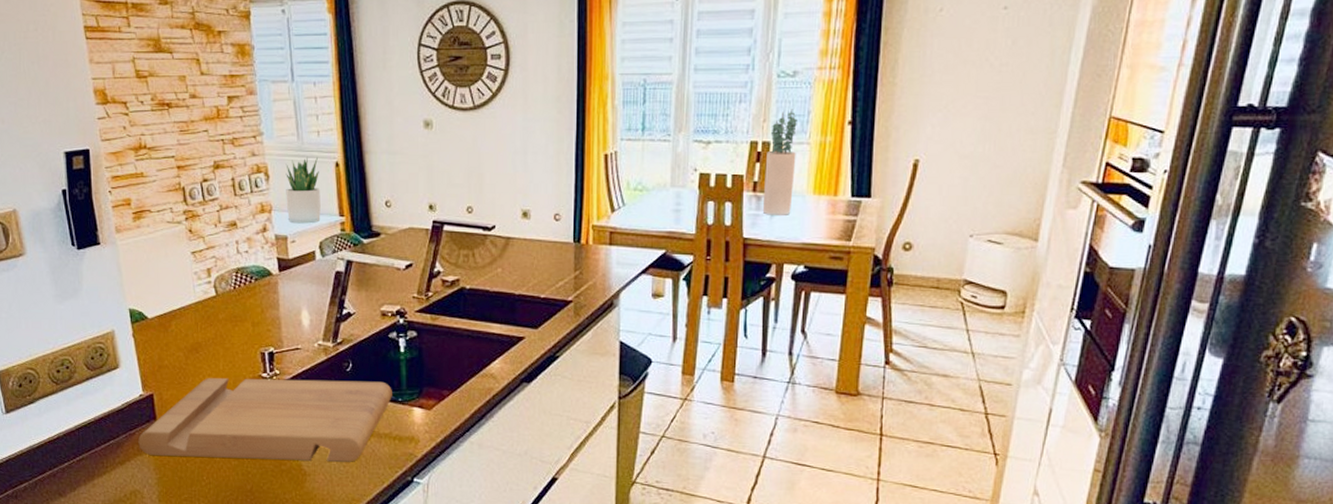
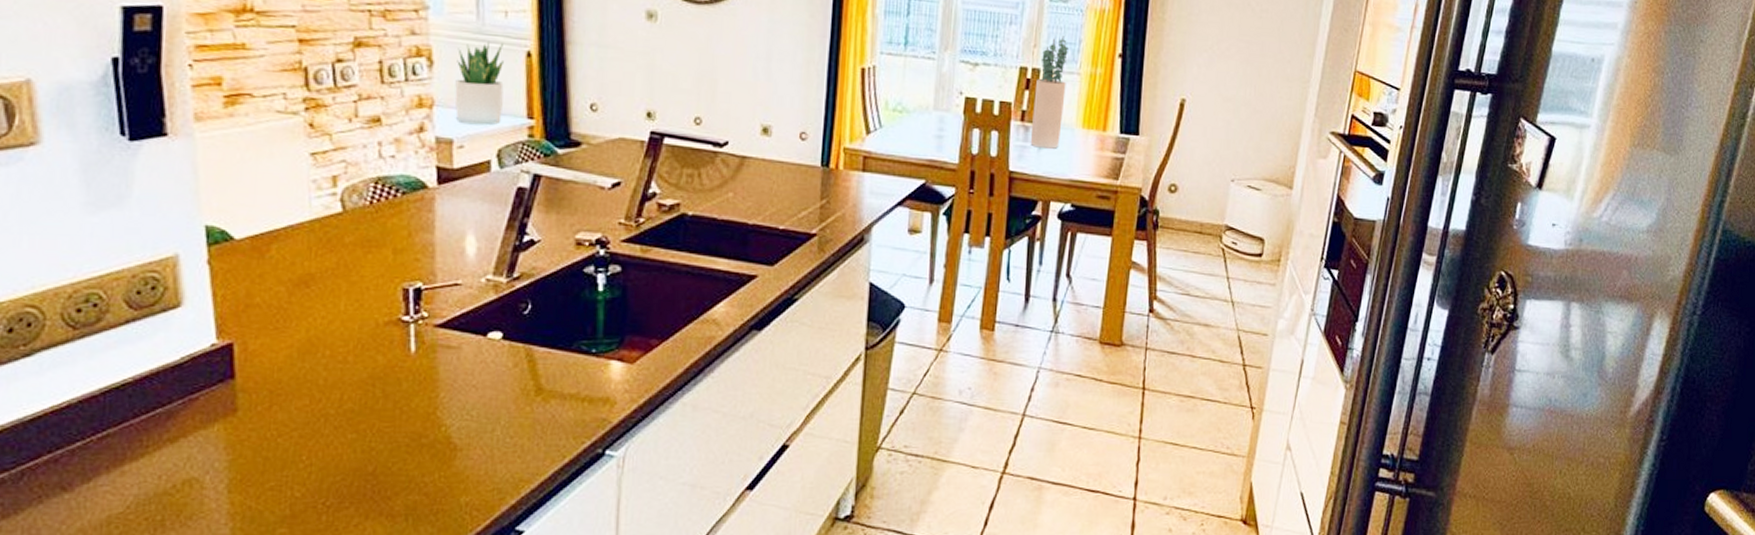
cutting board: present [138,378,392,462] -> none [202,322,584,432]

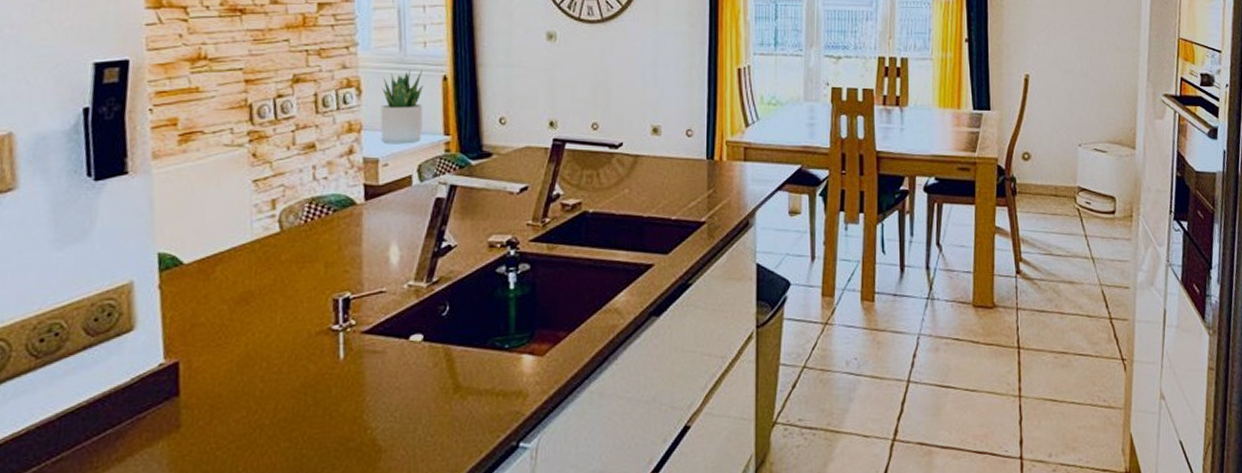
vase: present [1030,36,1068,149] -> none [892,27,921,128]

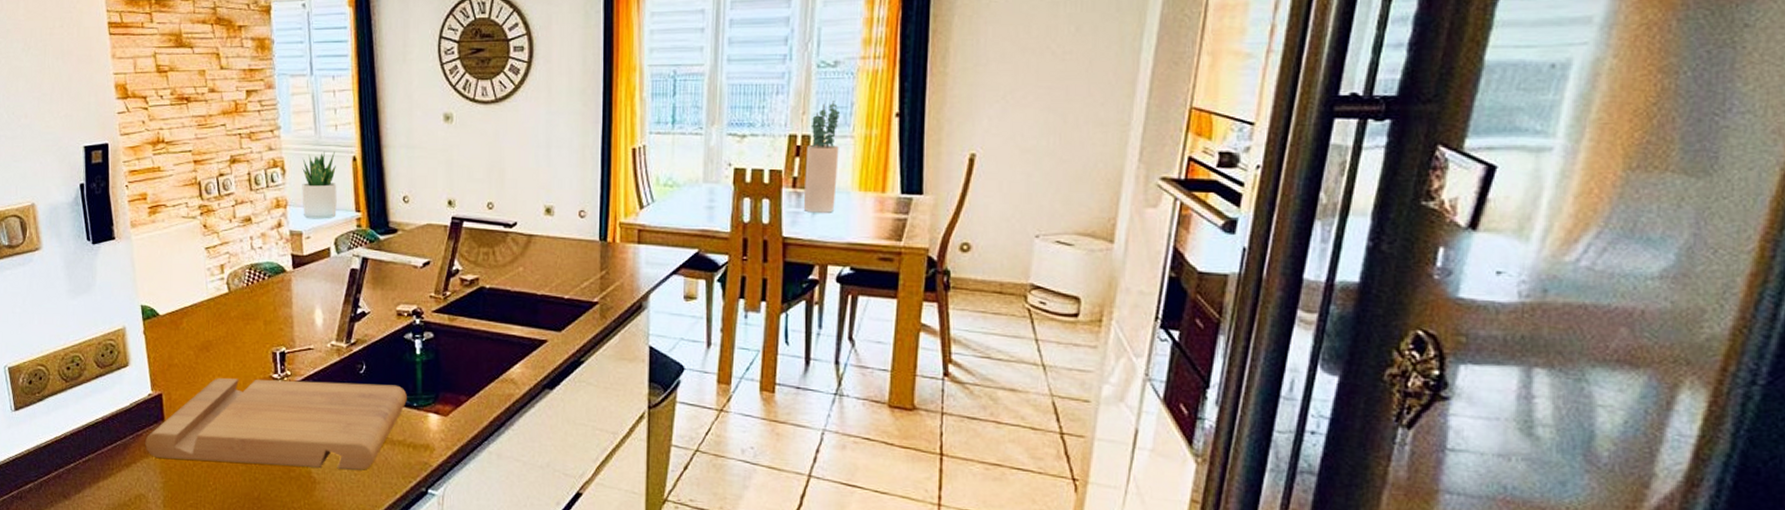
cutting board: none [148,326,498,446] -> present [145,378,407,470]
vase: none [892,27,921,128] -> present [803,101,840,213]

